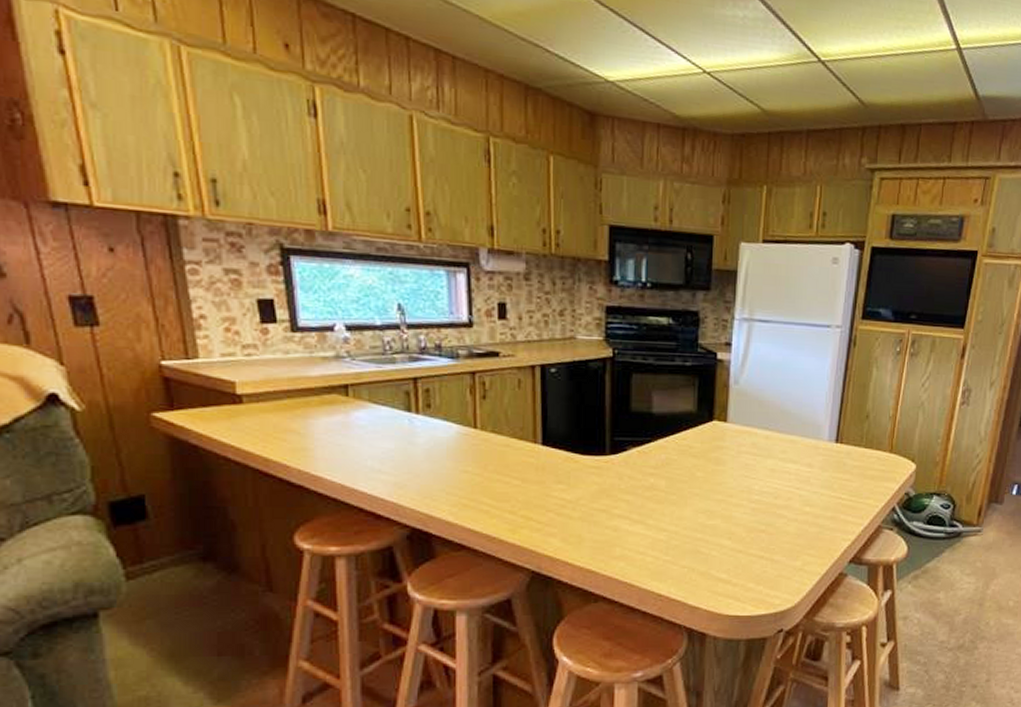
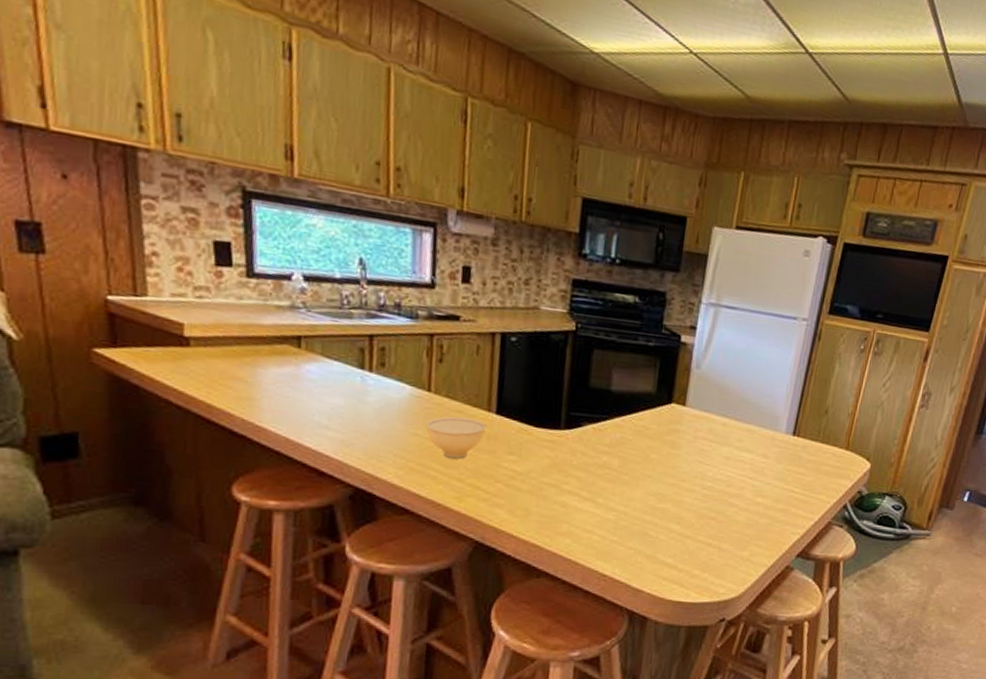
bowl: none [475,450,534,492] -> present [426,416,487,459]

